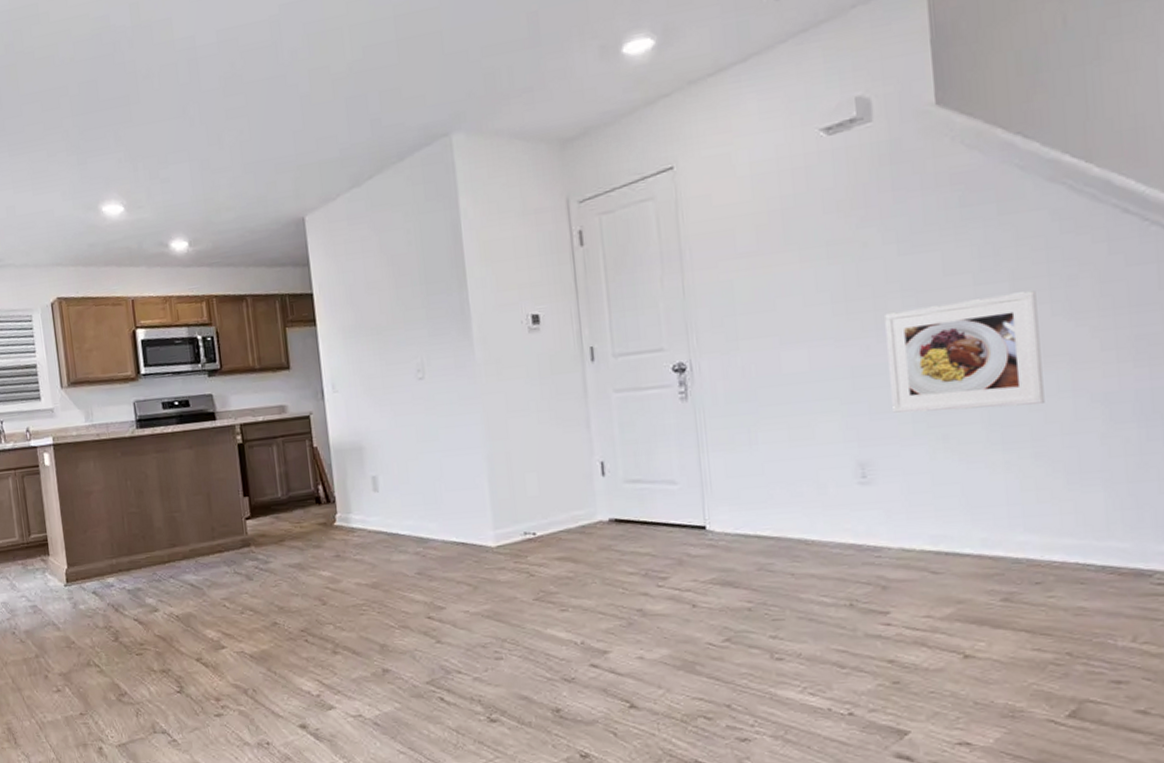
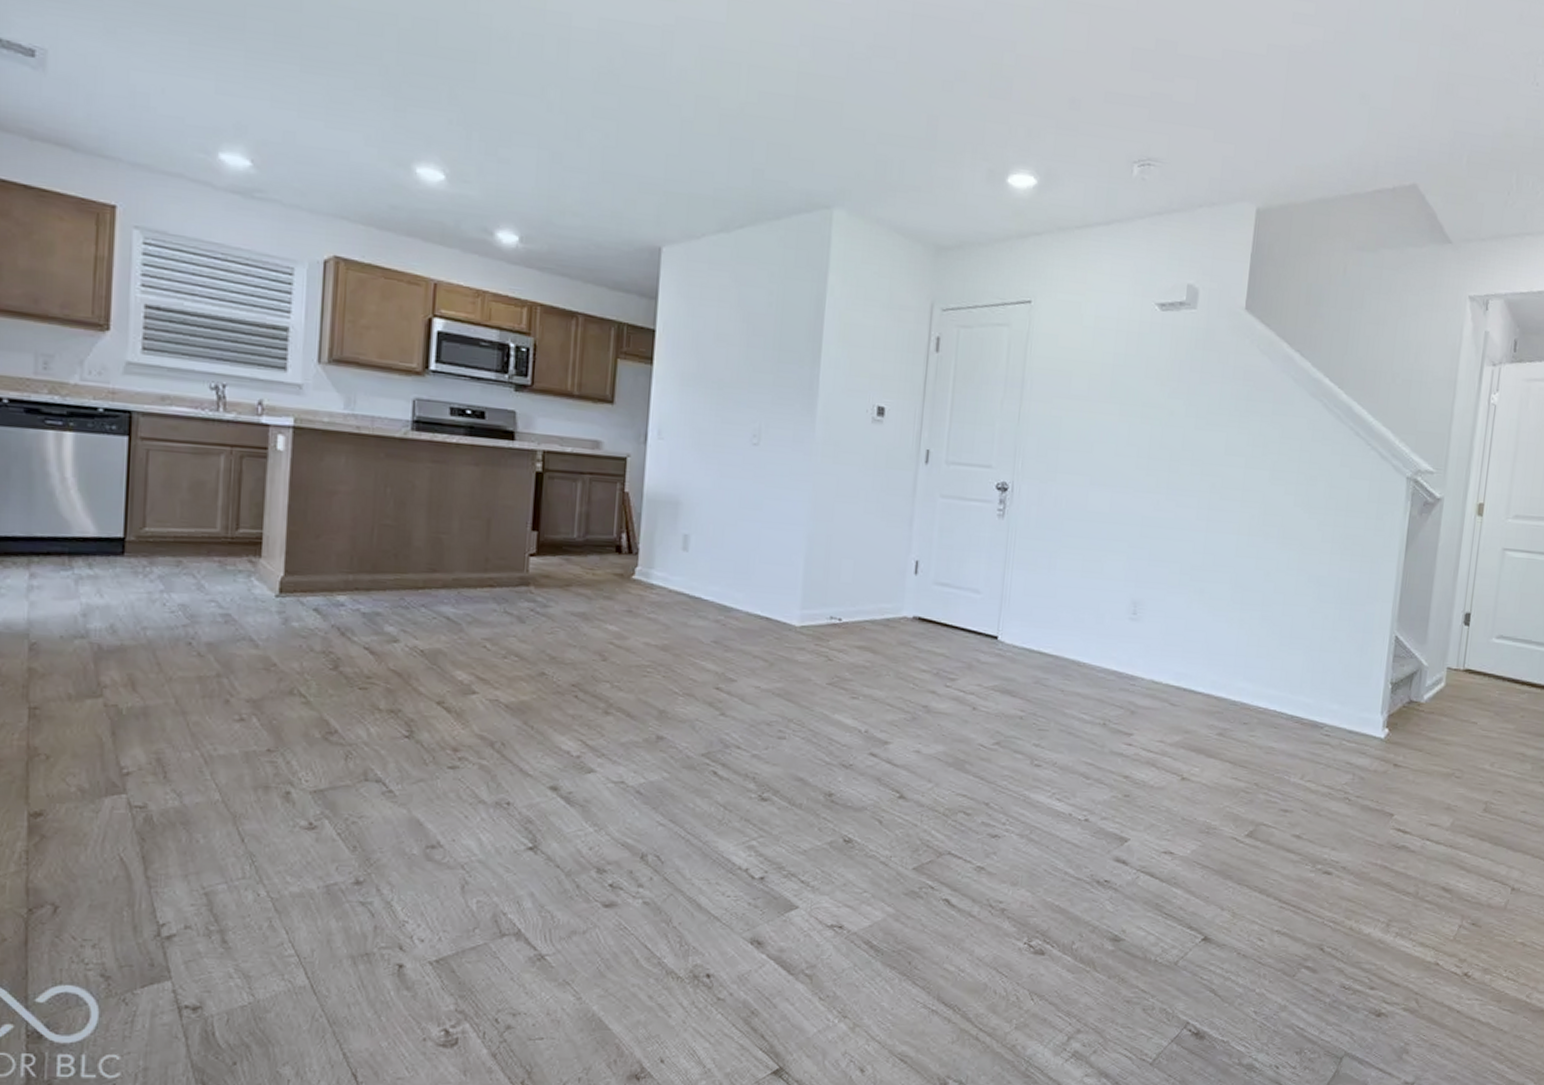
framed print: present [885,290,1045,413] -> none [1167,476,1287,576]

